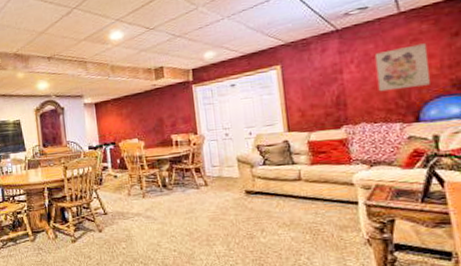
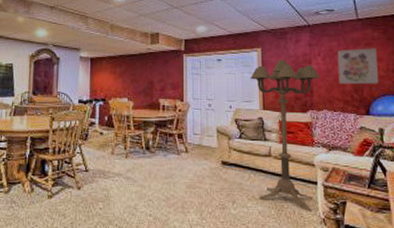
floor lamp: none [270,74,355,233] -> present [250,60,321,211]

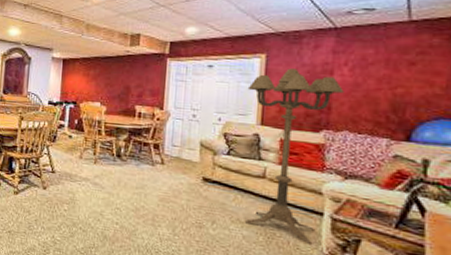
wall art: present [337,48,379,85] -> none [370,58,435,104]

